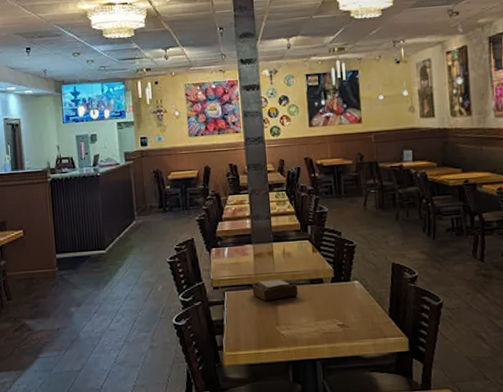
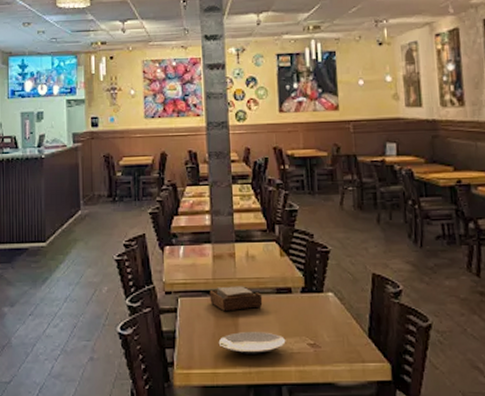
plate: none [261,316,319,336] -> present [218,332,286,354]

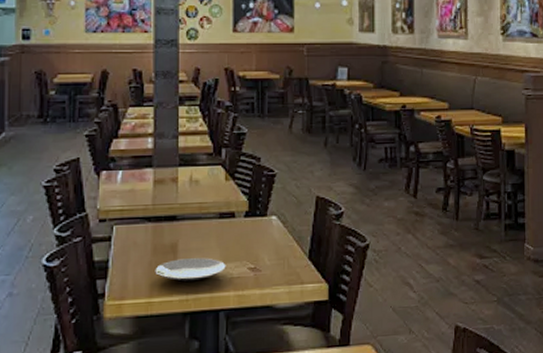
napkin holder: present [209,286,263,312] -> none [148,211,204,239]

